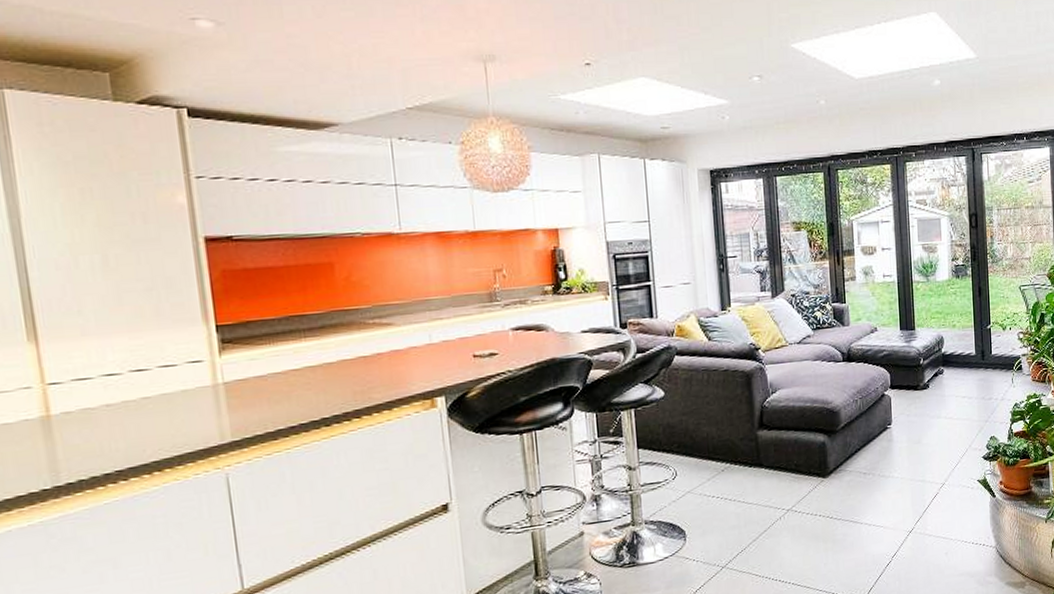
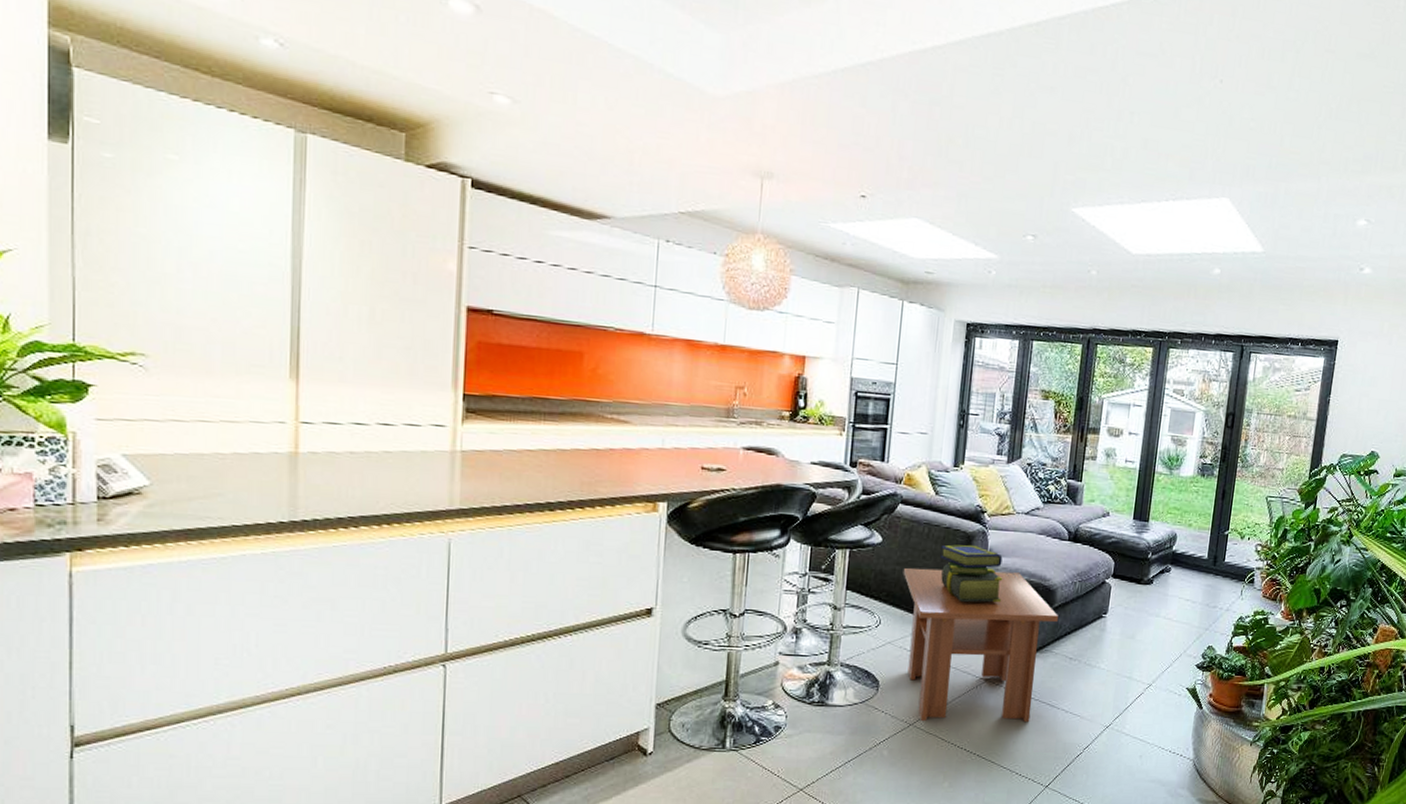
coffee table: none [690,401,846,561] -> present [903,568,1058,723]
stack of books: none [723,382,789,440] -> present [940,544,1003,603]

